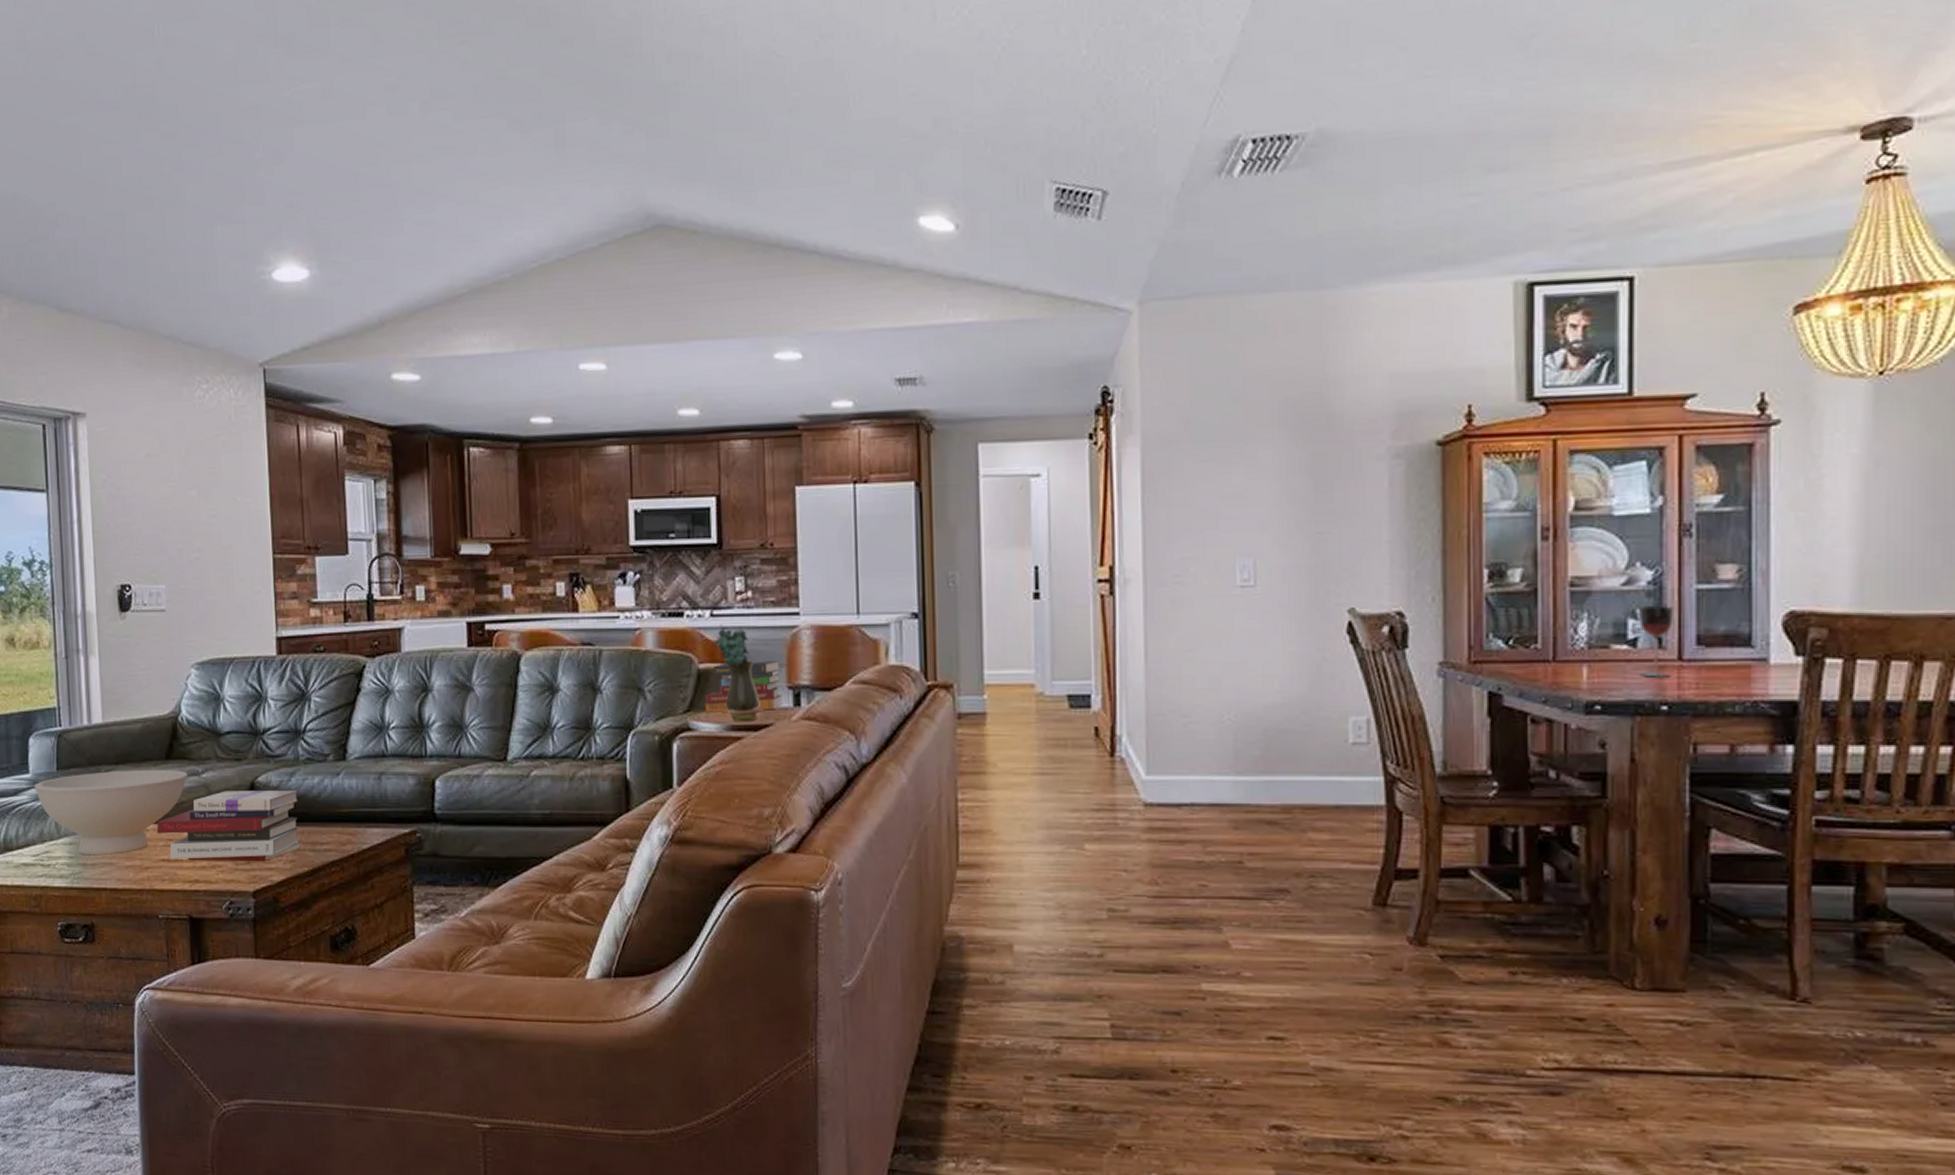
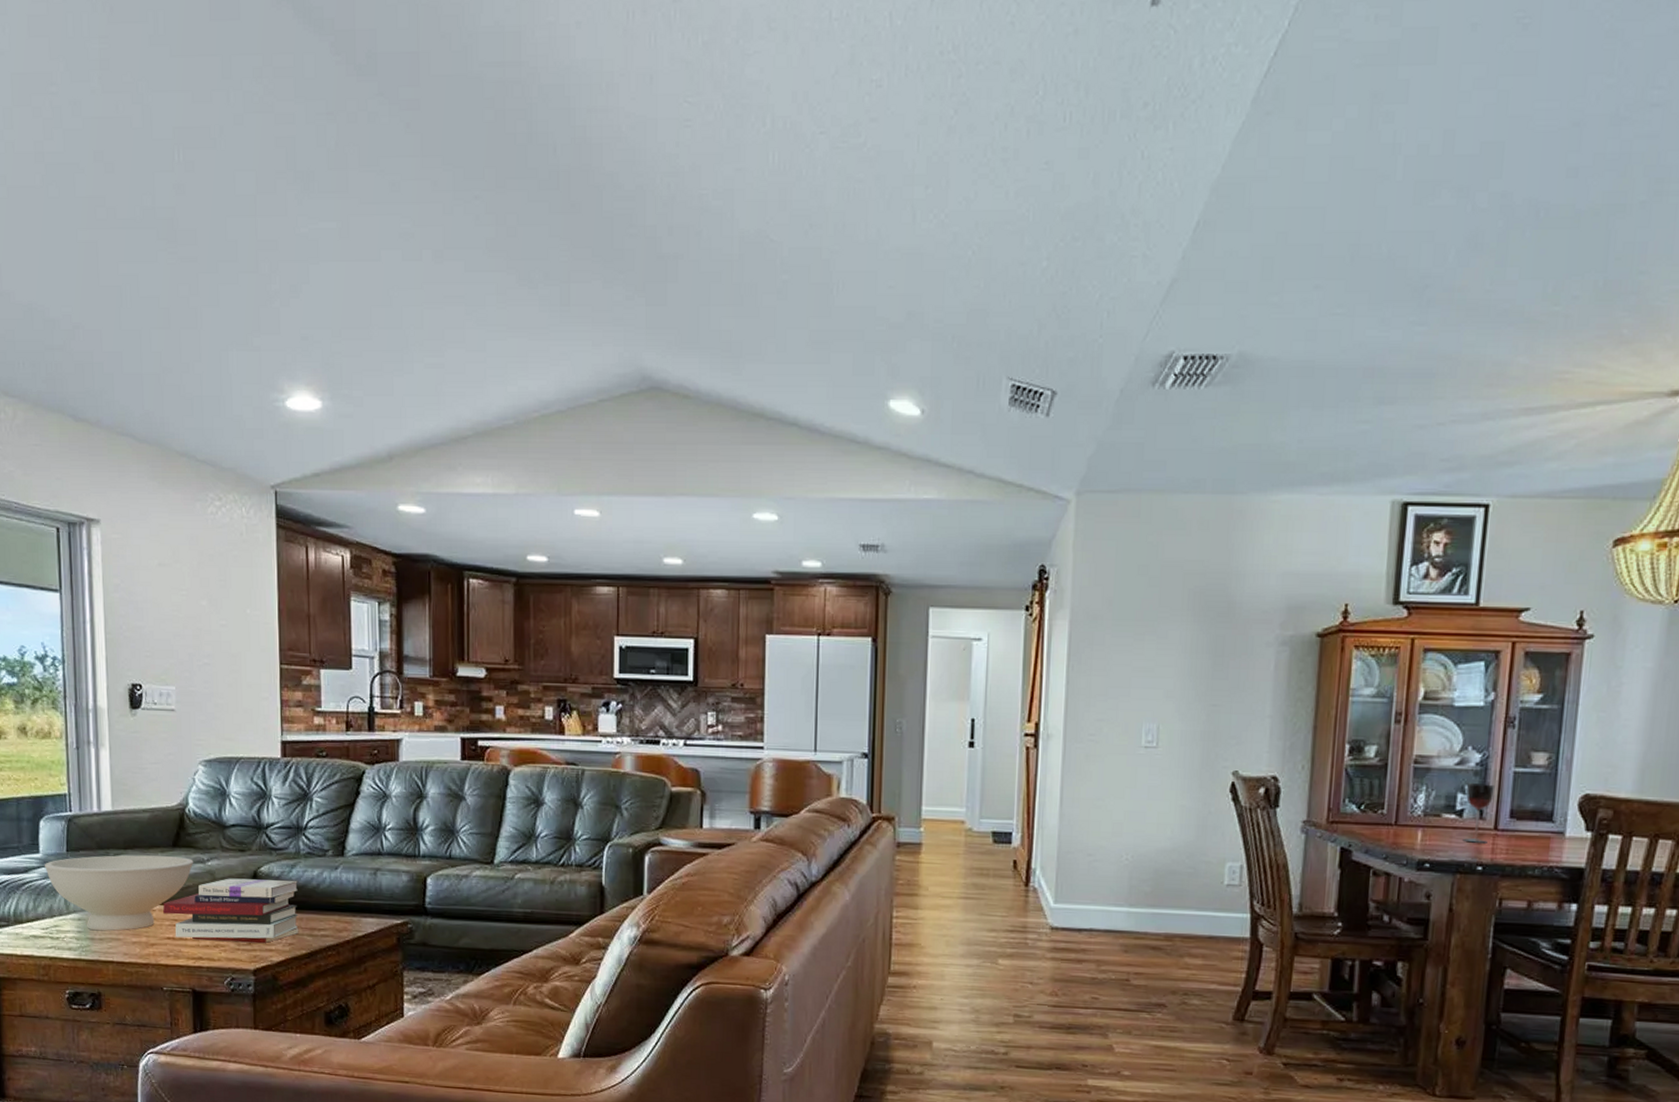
books: present [705,661,783,714] -> none [675,787,745,832]
vase: present [715,624,760,723] -> none [687,753,724,841]

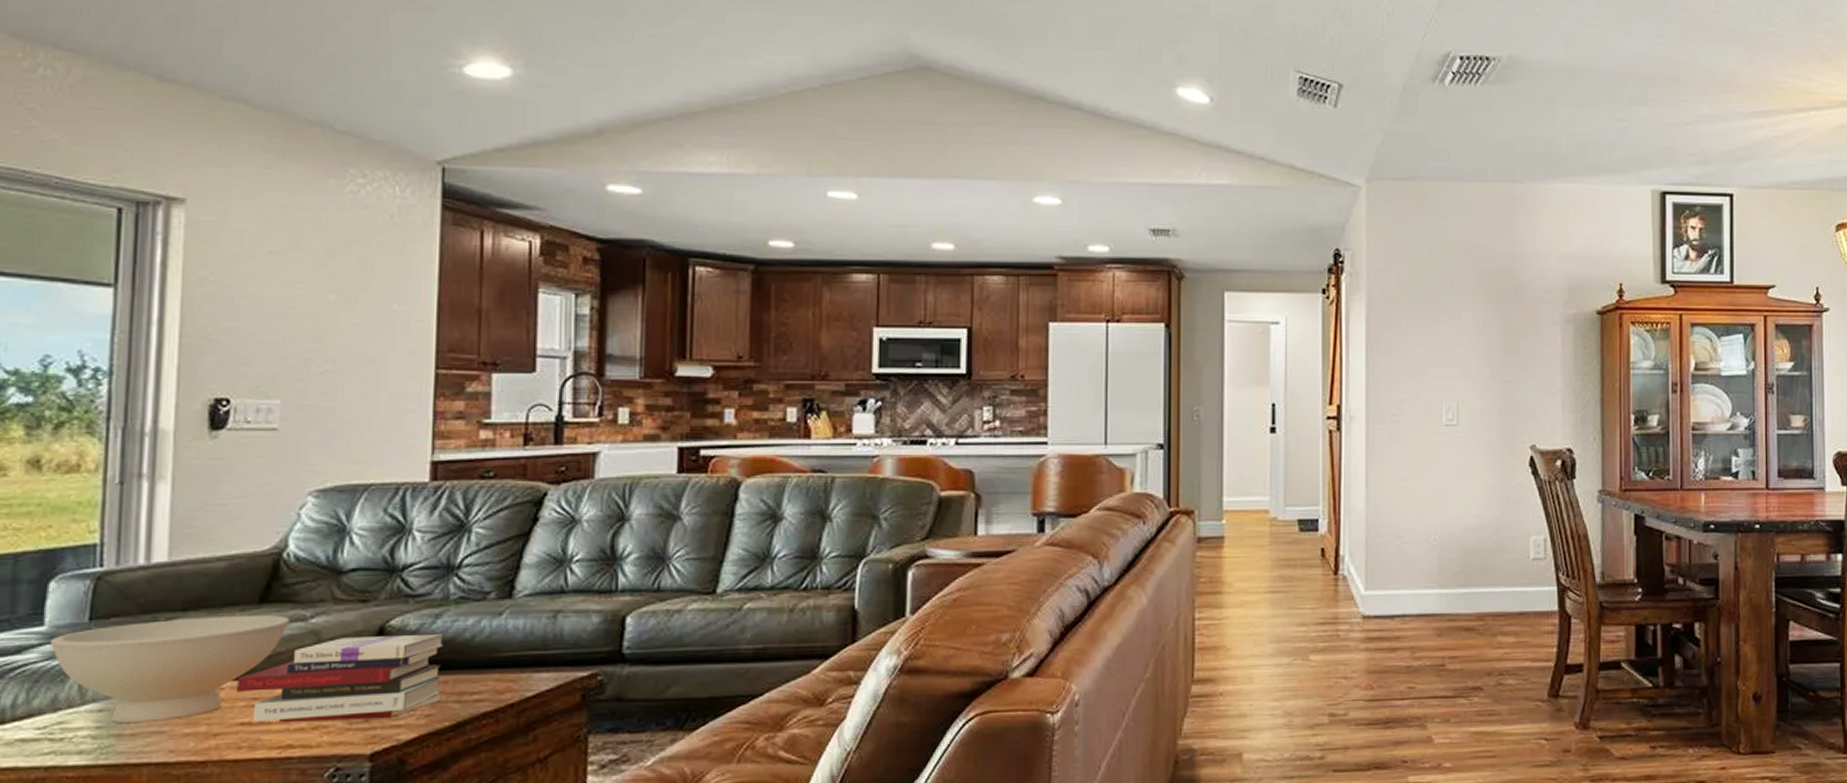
wineglass: present [1462,783,1496,843] -> none [1739,446,1763,502]

